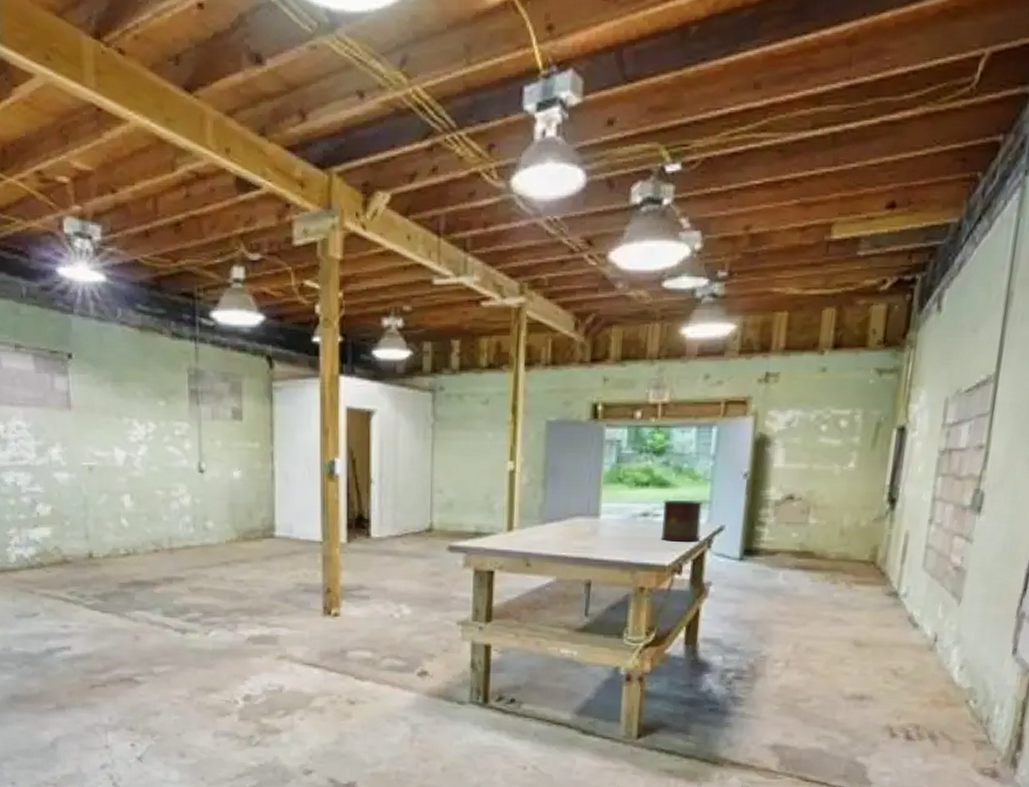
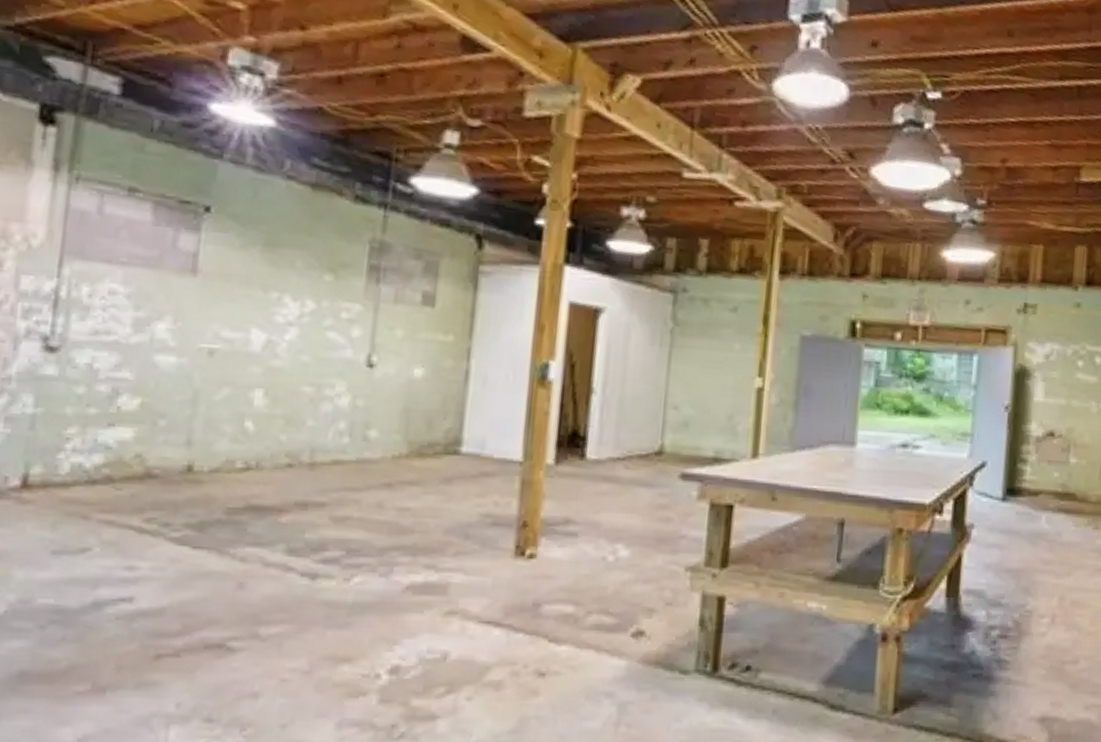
paint can: present [660,499,702,543] -> none [920,429,964,480]

